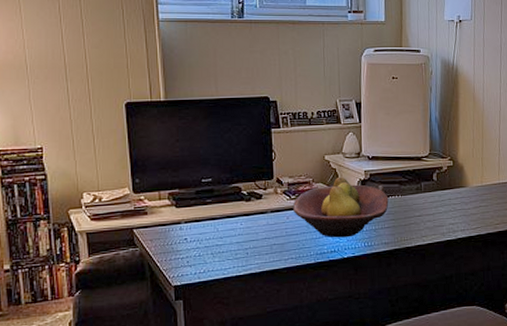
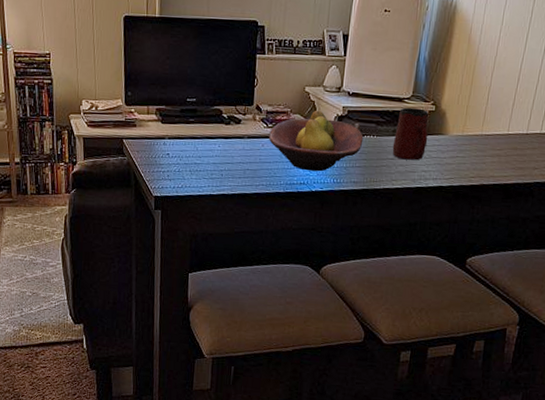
mug: none [418,165,451,215] -> present [392,107,428,161]

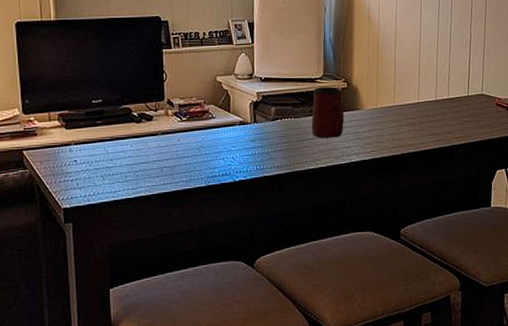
fruit bowl: present [268,110,364,172] -> none [183,98,282,161]

